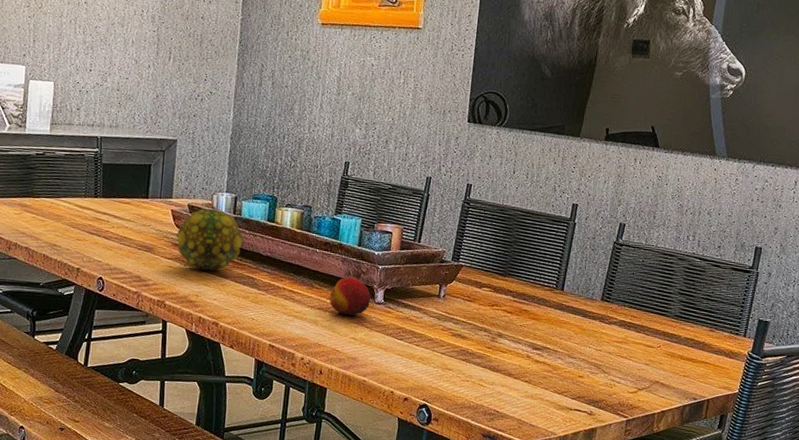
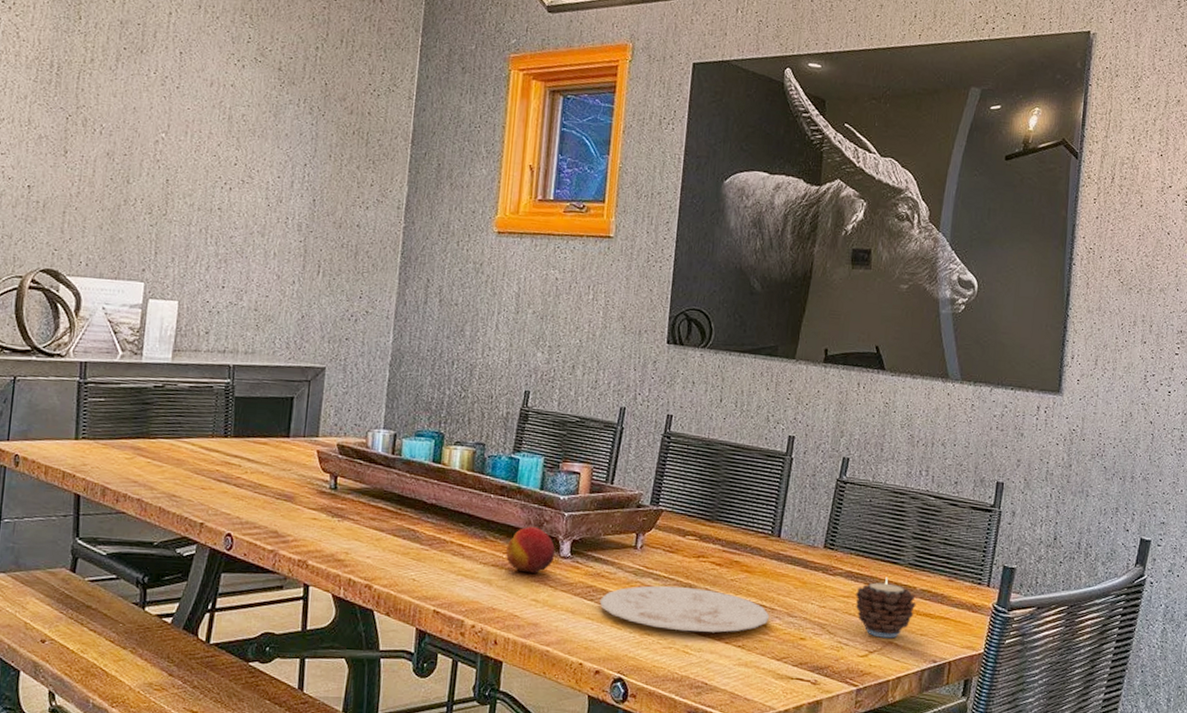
decorative ball: present [176,208,243,271] -> none [323,448,403,523]
plate: none [408,328,553,369] -> present [599,585,770,633]
candle: none [627,326,681,379] -> present [855,577,916,639]

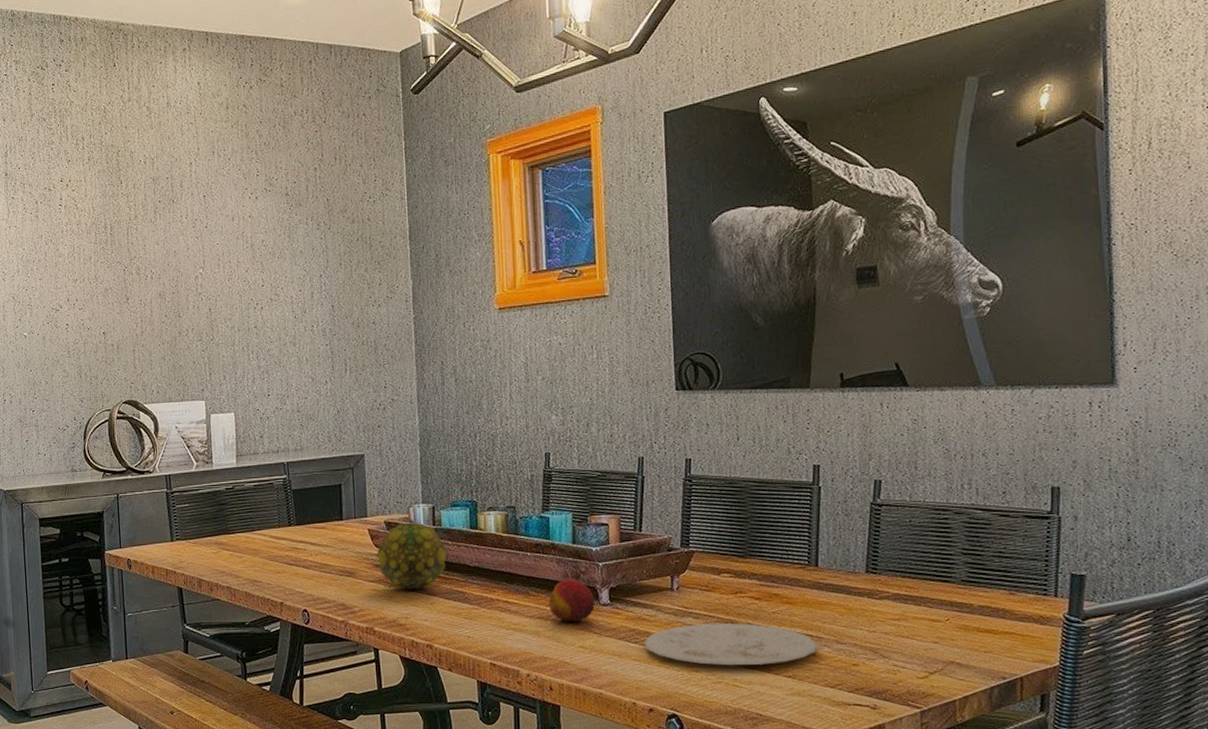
decorative ball: none [323,448,403,523] -> present [377,522,447,590]
candle: present [855,577,916,639] -> none [907,596,975,658]

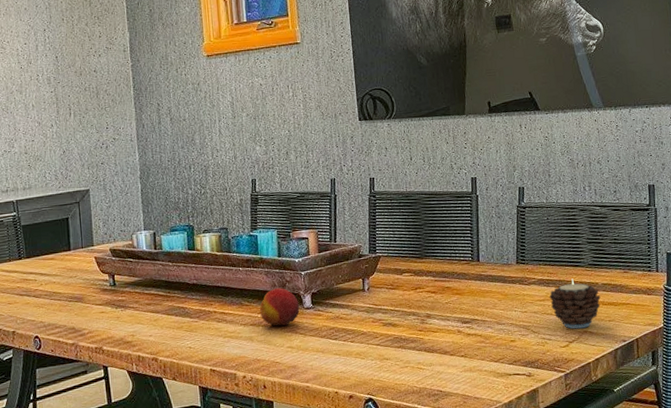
decorative ball: present [377,522,447,590] -> none [103,247,168,310]
plate: present [644,624,818,666] -> none [342,314,483,353]
candle: none [907,596,975,658] -> present [550,278,601,329]

